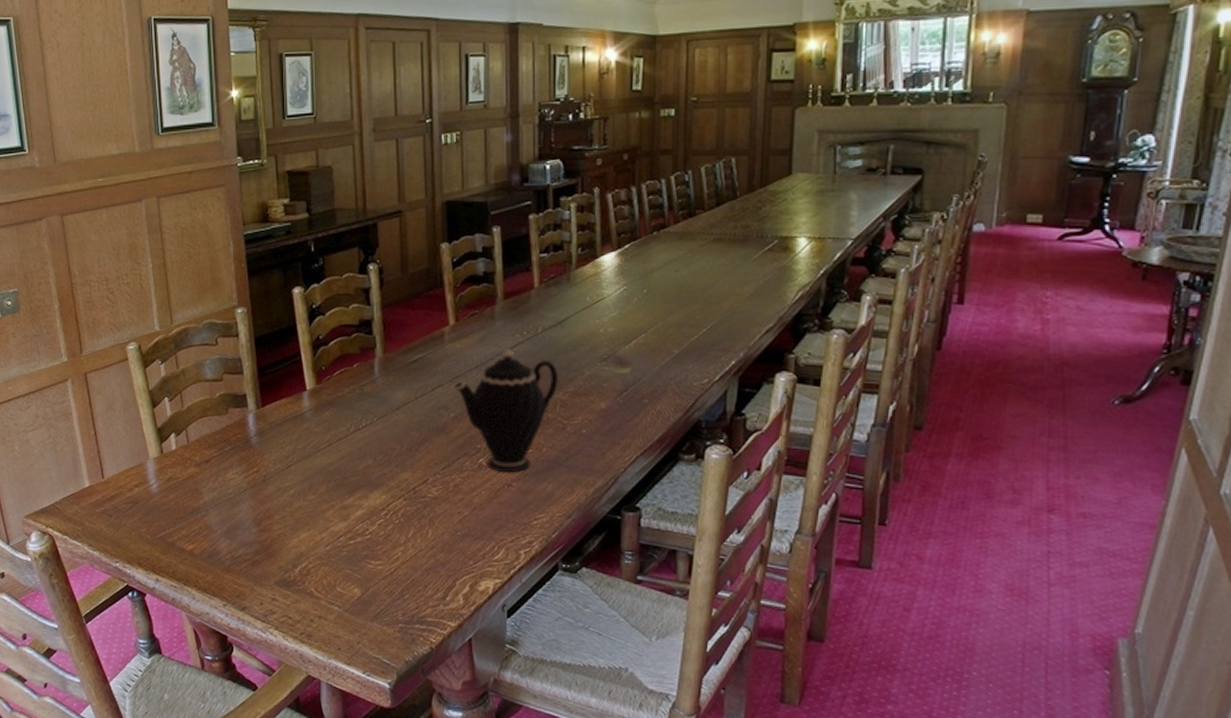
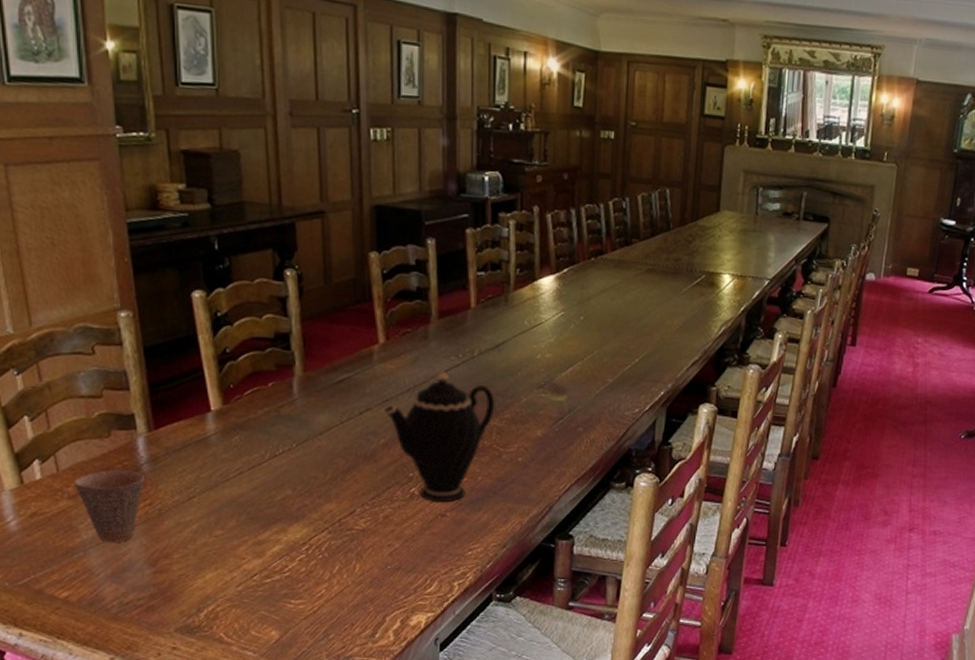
cup: none [199,442,254,505] -> present [74,470,146,543]

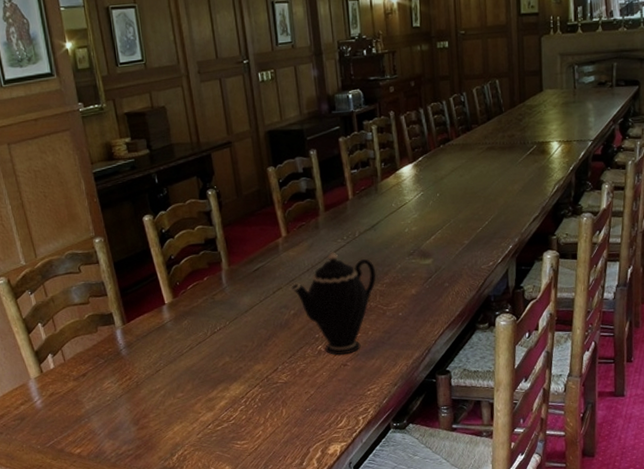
cup: present [74,470,146,543] -> none [76,355,125,410]

